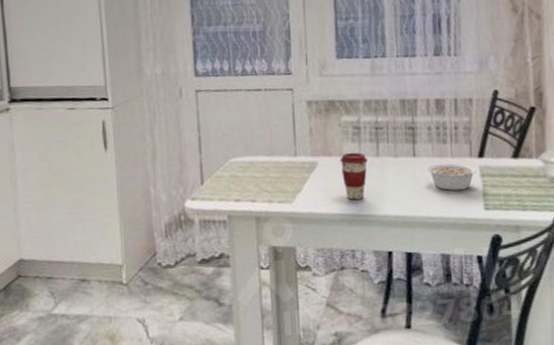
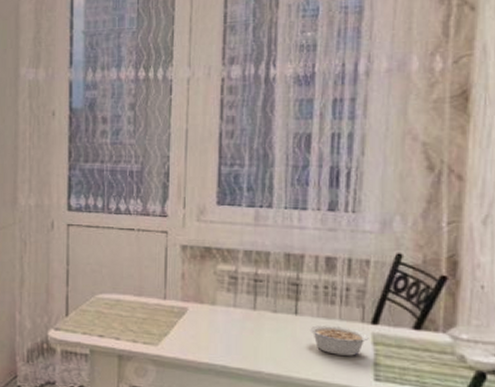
coffee cup: present [339,152,367,200] -> none [212,302,243,351]

